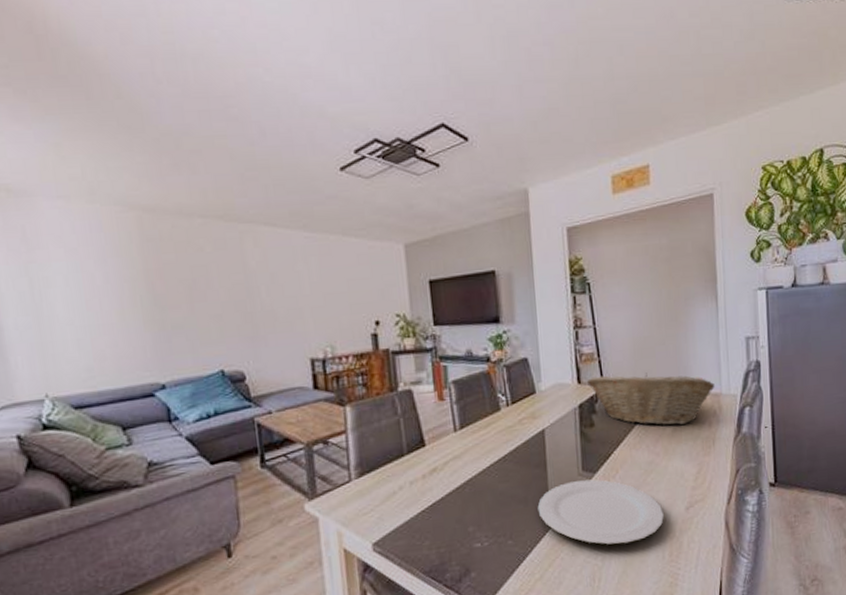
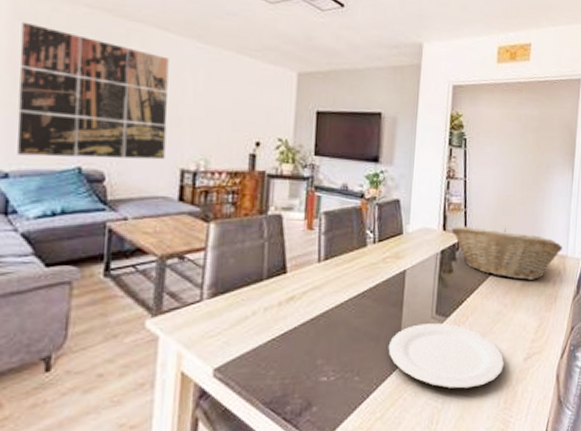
wall art: none [150,242,294,367] -> present [17,21,169,160]

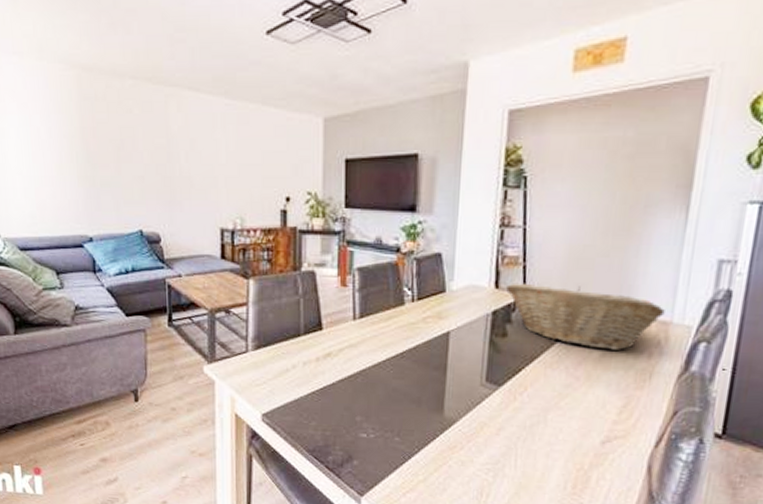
wall art: present [17,21,169,160] -> none [86,101,206,222]
plate: present [388,323,504,389] -> none [430,390,574,466]

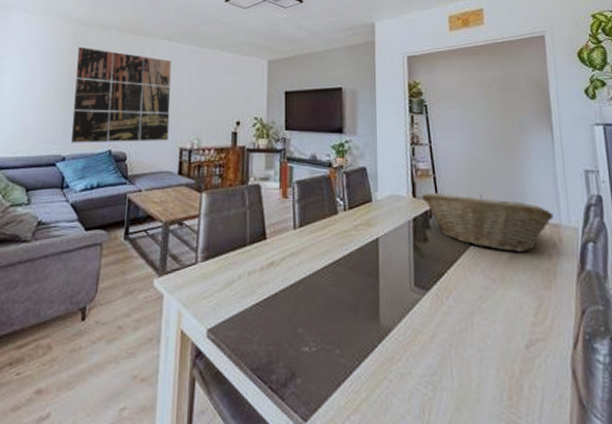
wall art: none [86,101,206,222] -> present [71,47,172,143]

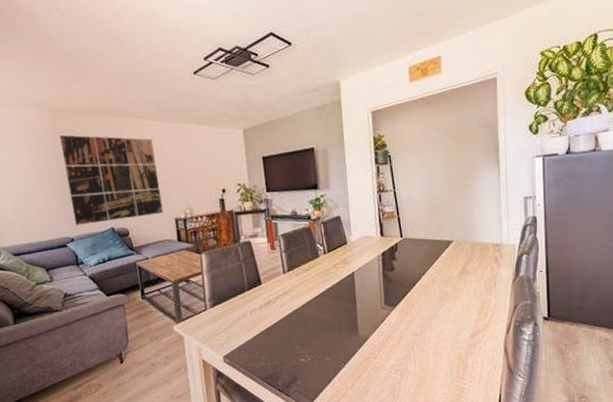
fruit basket: present [421,192,554,252] -> none [388,227,496,270]

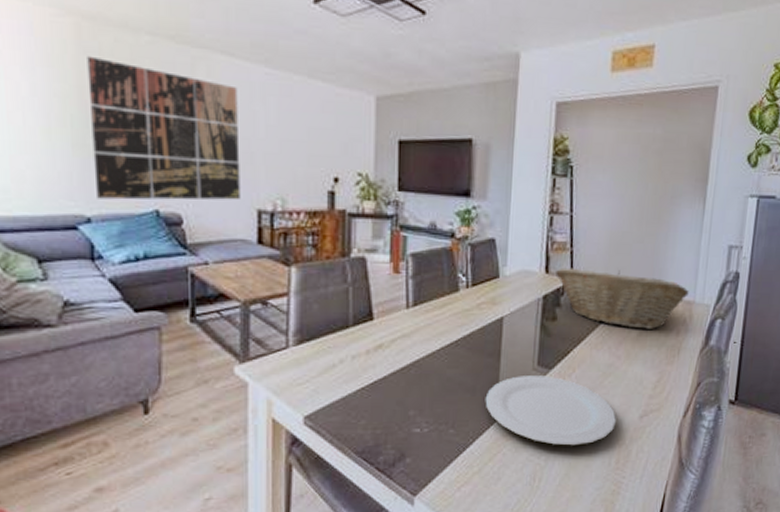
plate: none [349,312,452,363] -> present [485,375,616,446]
fruit basket: none [388,227,496,270] -> present [554,267,689,329]

